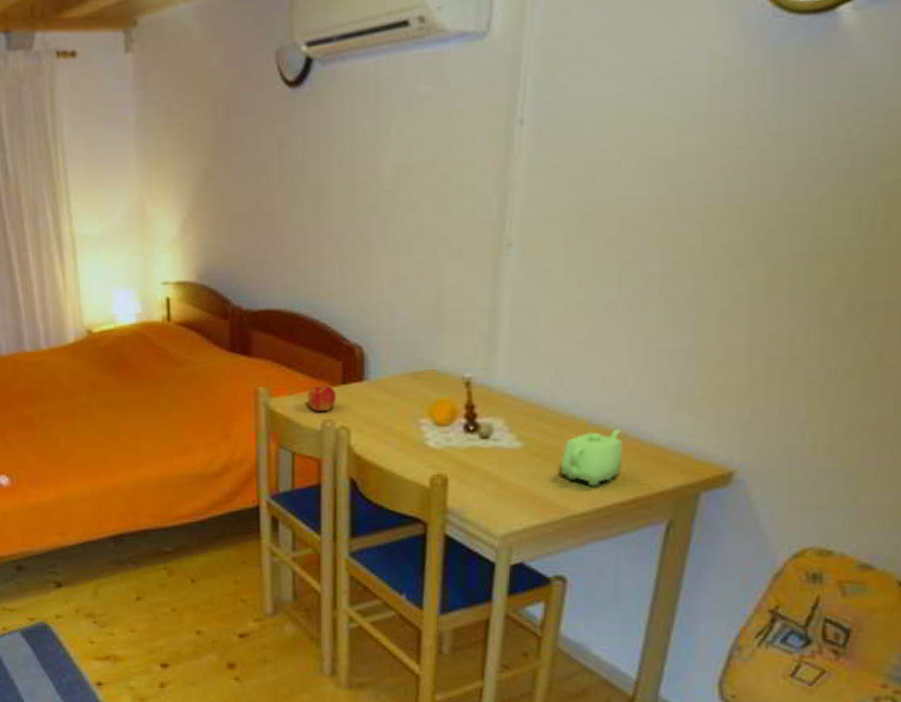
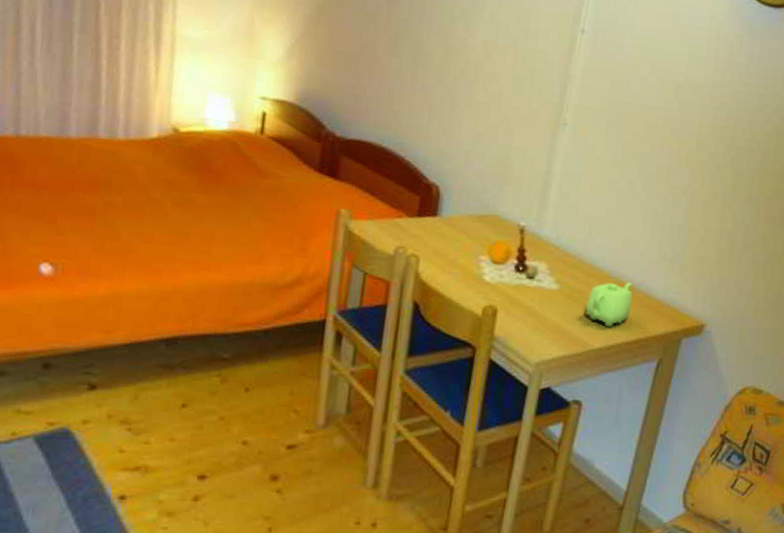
apple: present [307,385,337,413] -> none [385,215,412,240]

